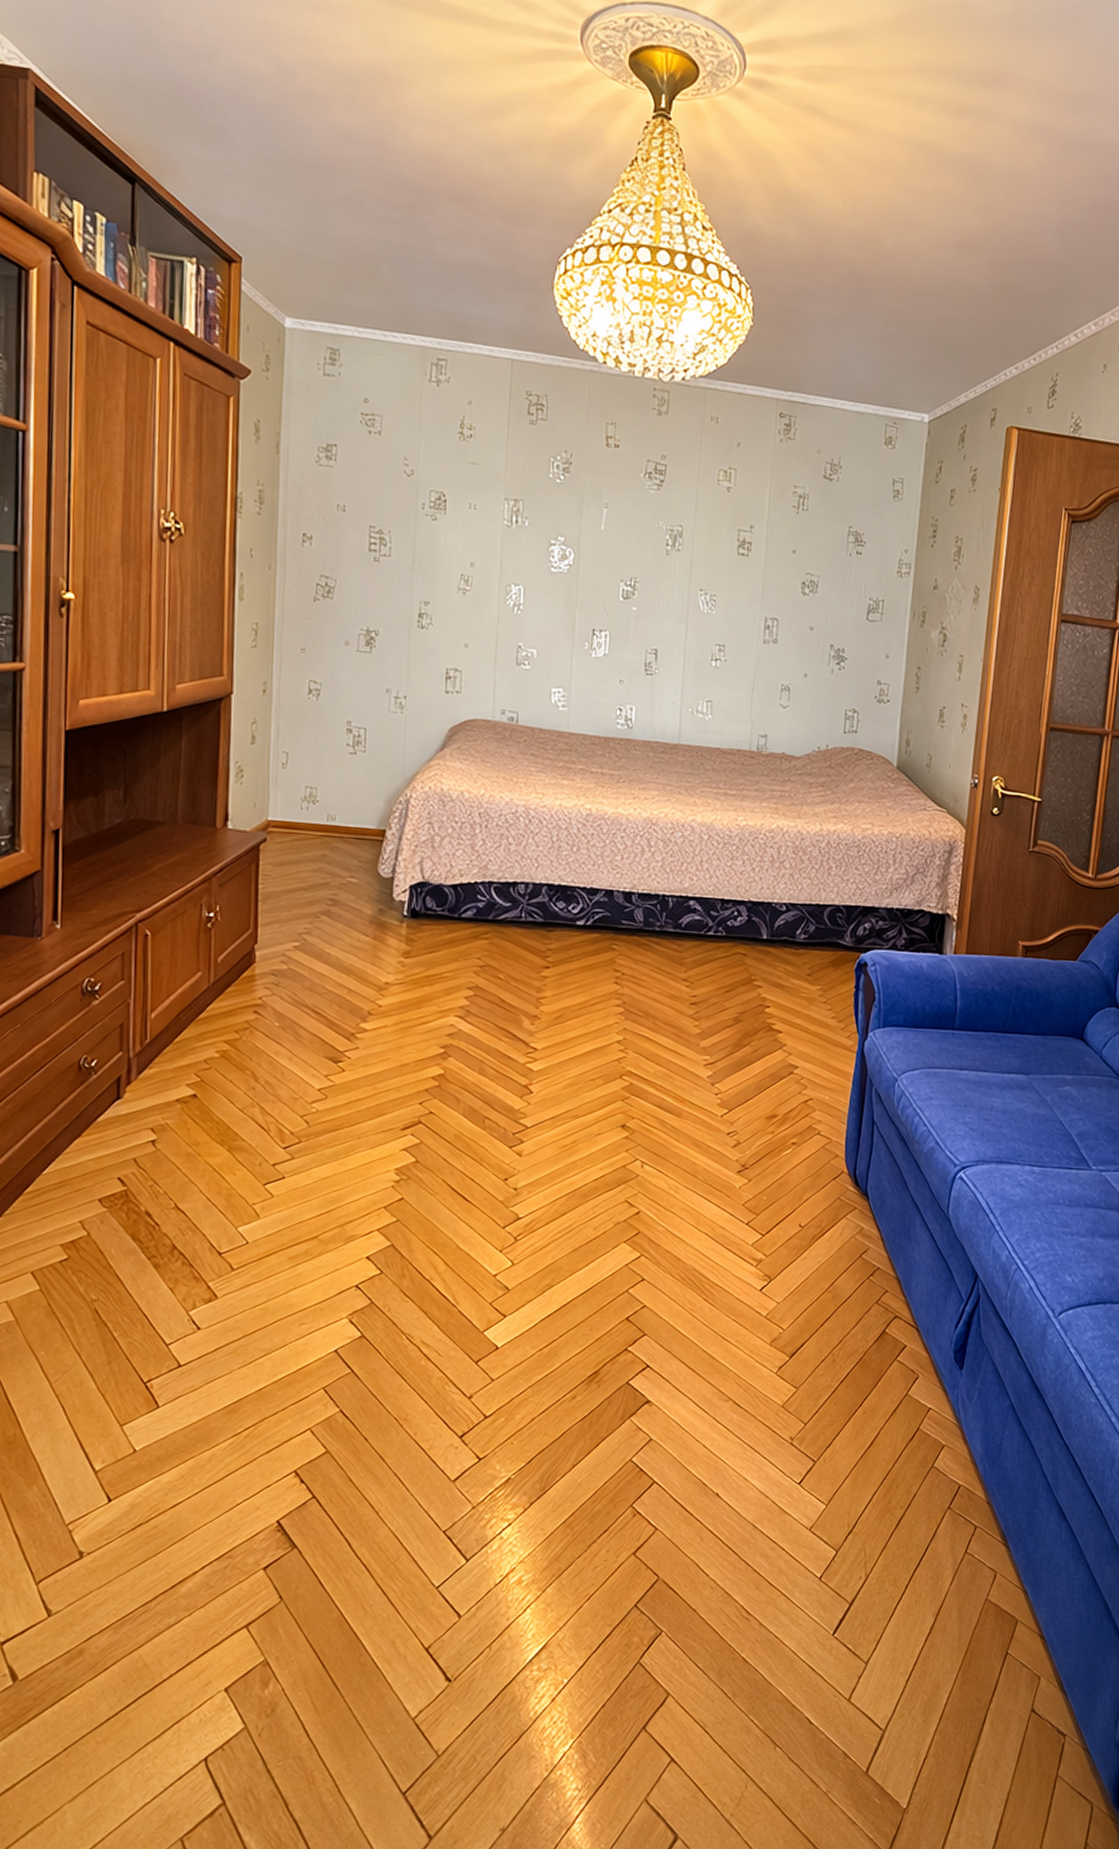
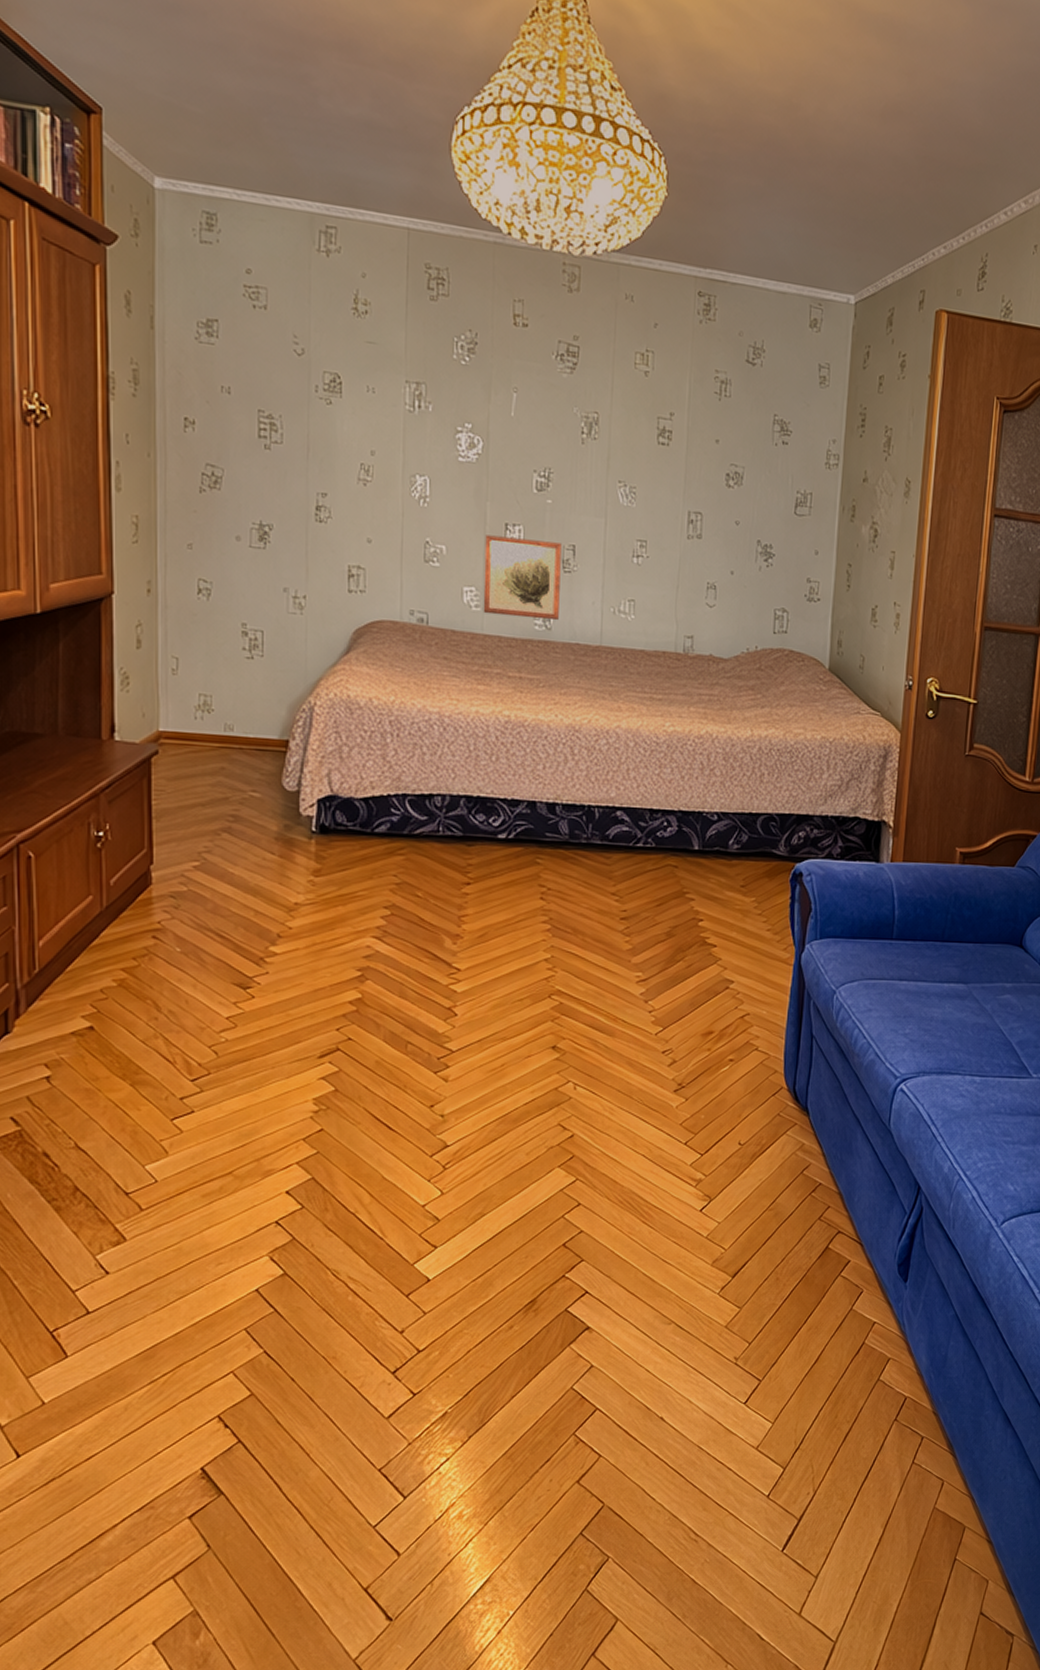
wall art: none [569,639,645,720] -> present [483,535,562,621]

